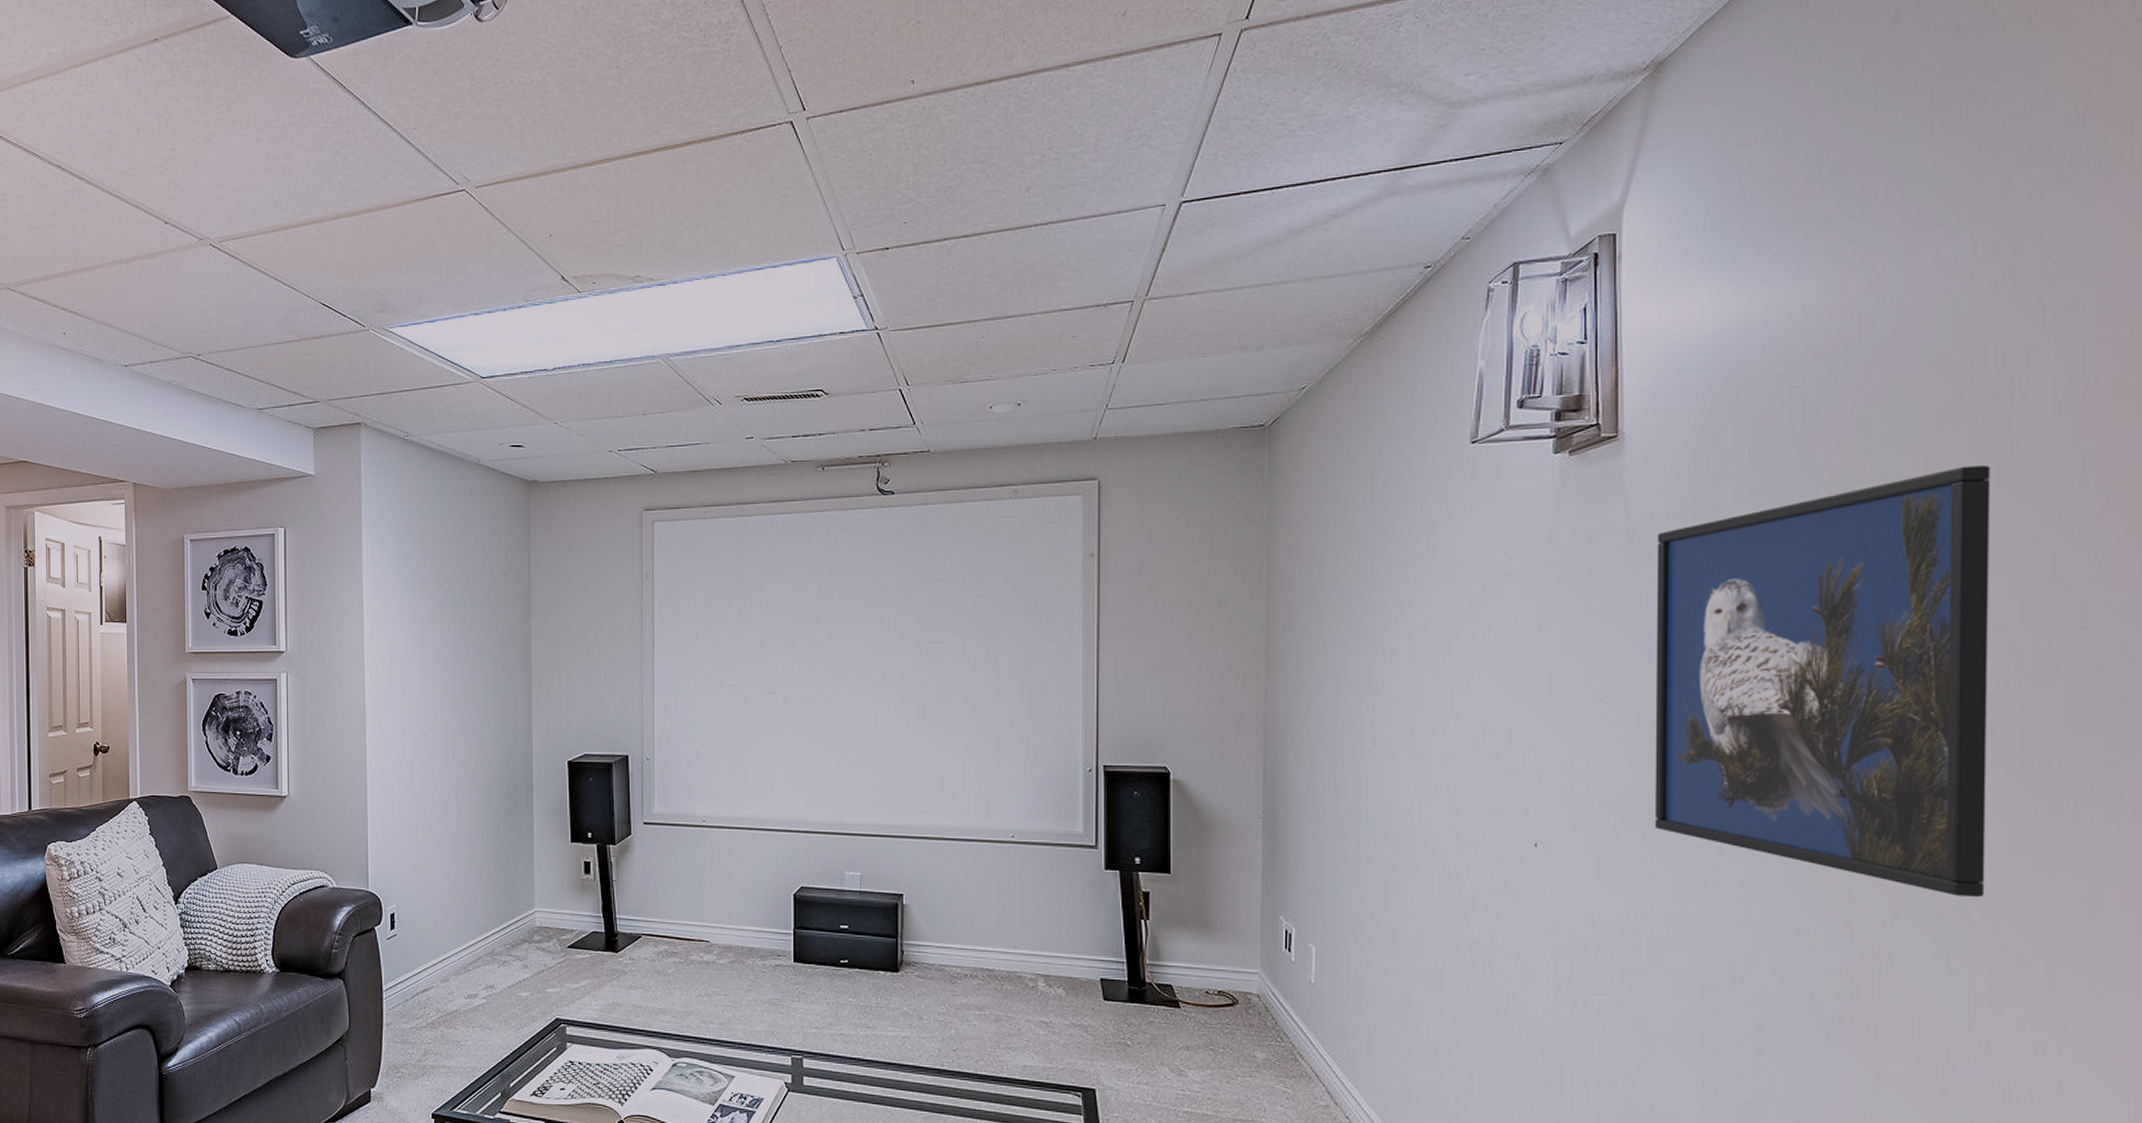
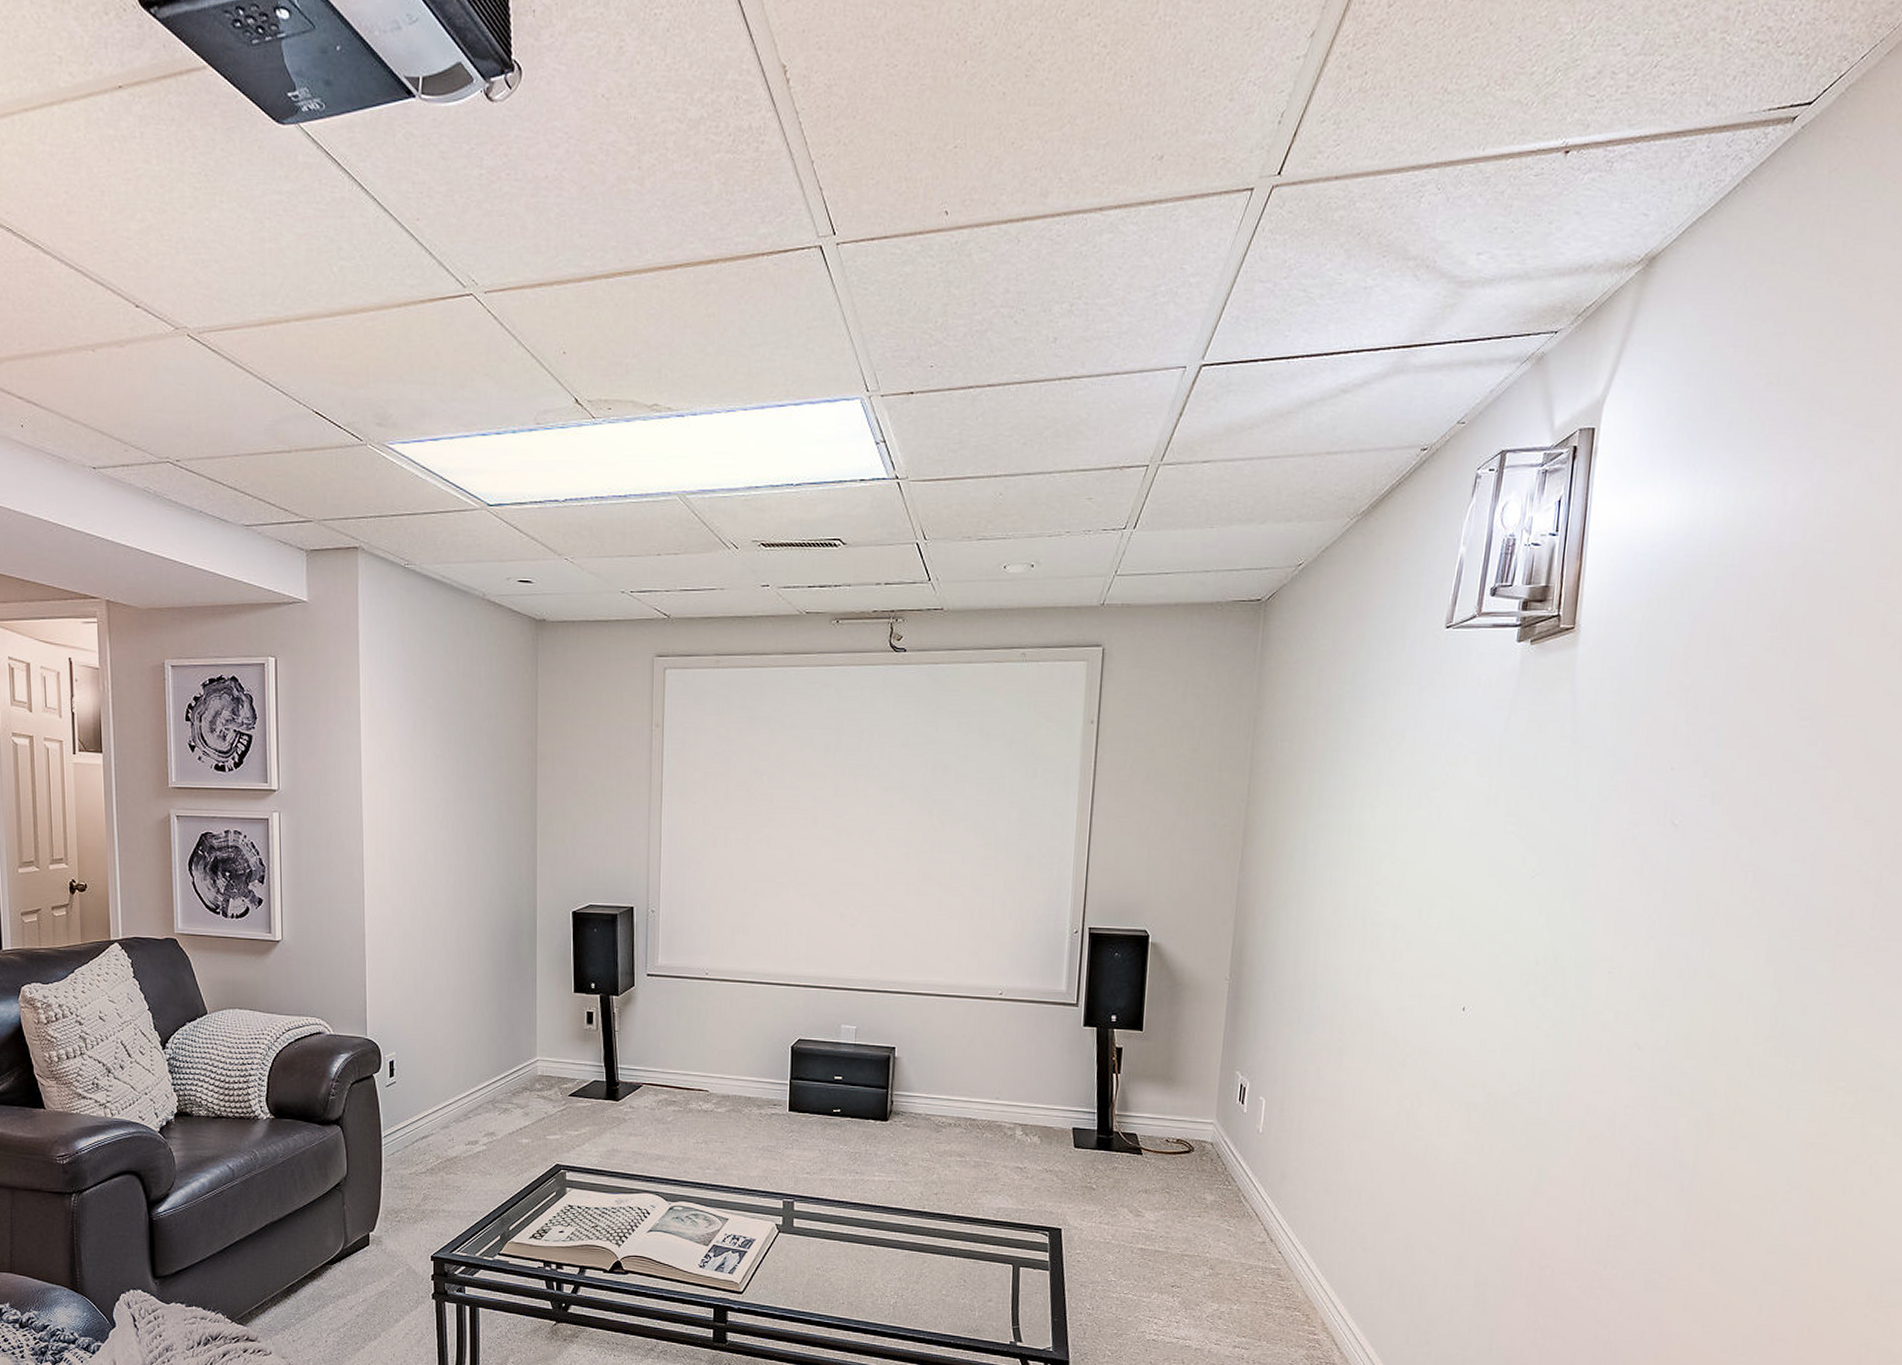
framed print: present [1654,465,1991,898] -> none [1565,672,1882,1061]

